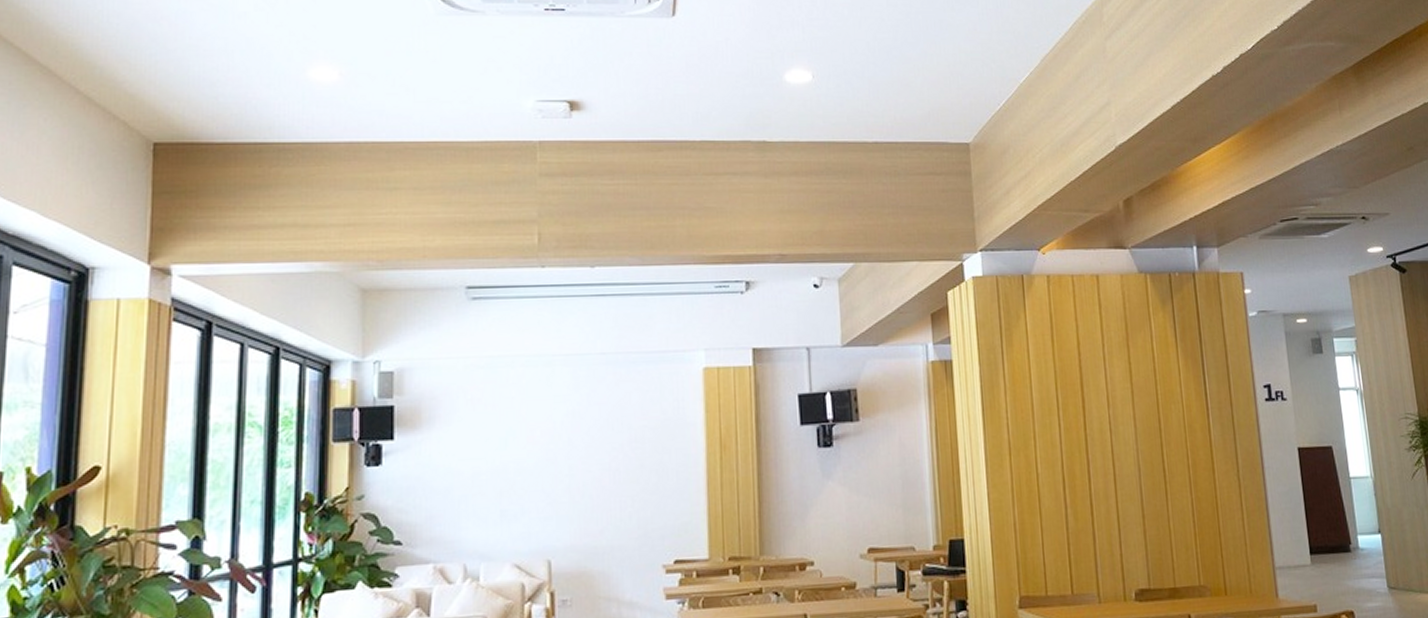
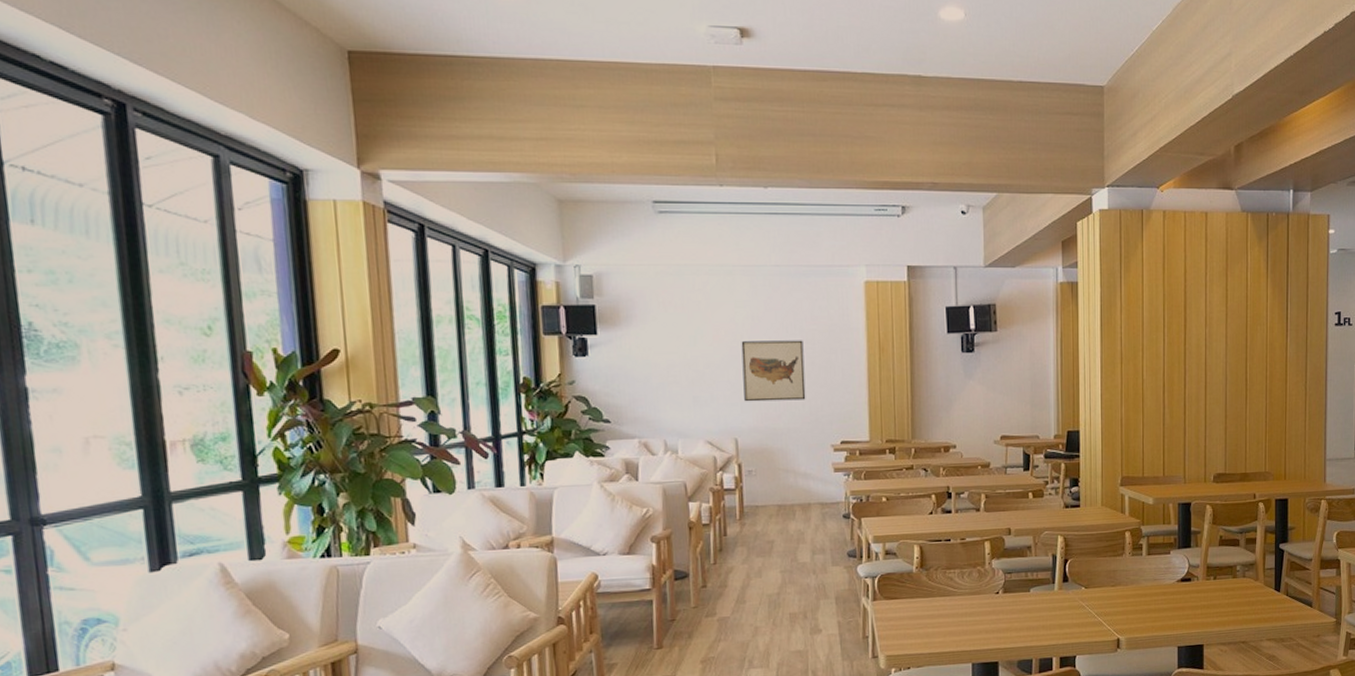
wall art: none [559,438,634,515] -> present [741,340,806,402]

